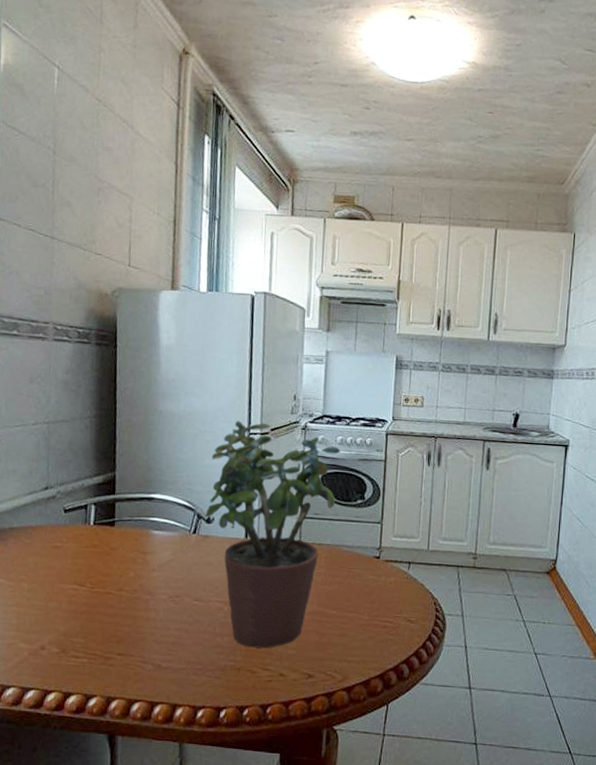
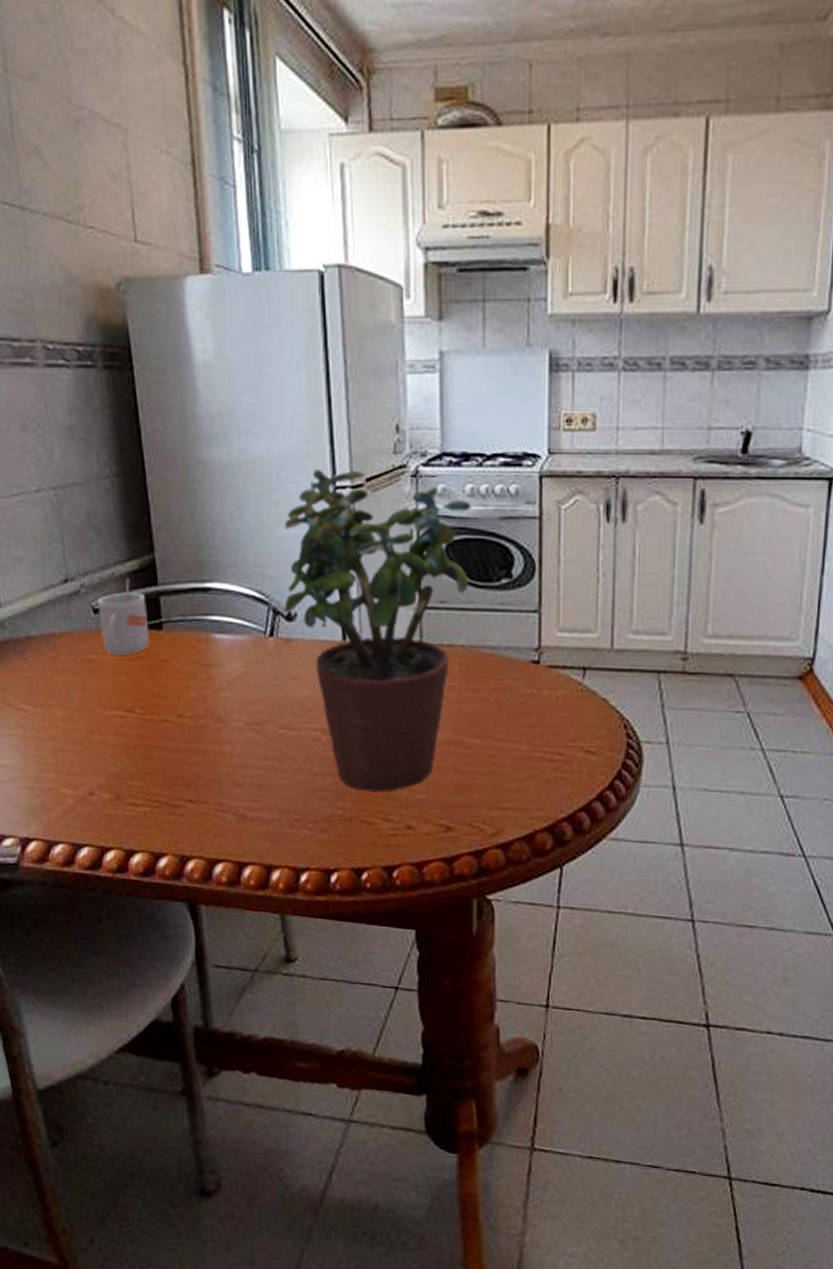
mug: none [68,488,105,544] -> present [98,578,150,655]

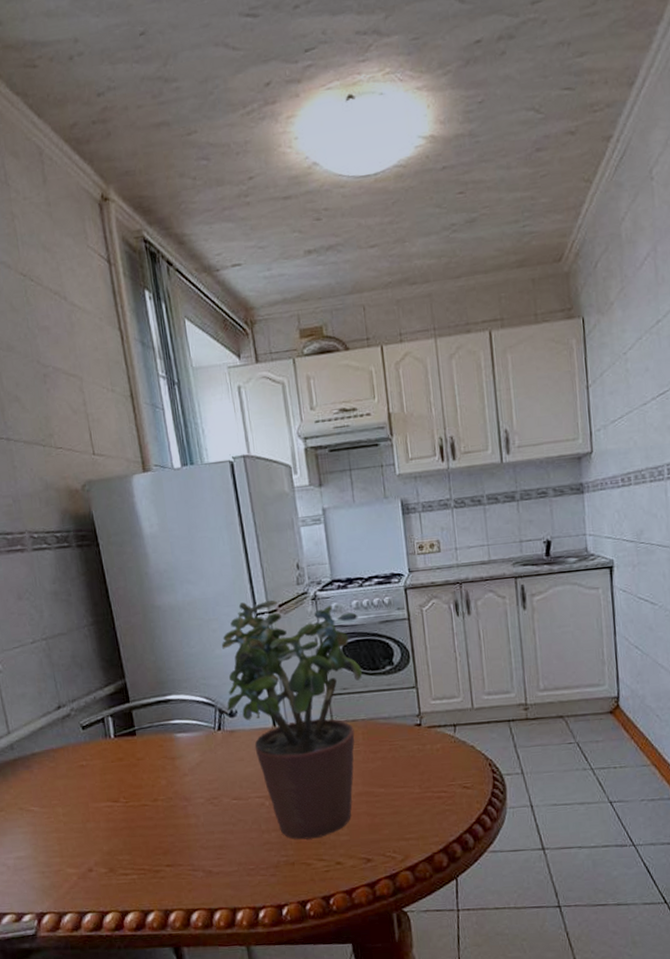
mug: present [98,578,150,655] -> none [85,699,127,759]

